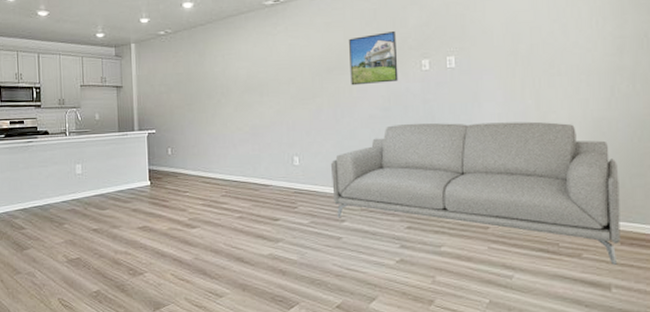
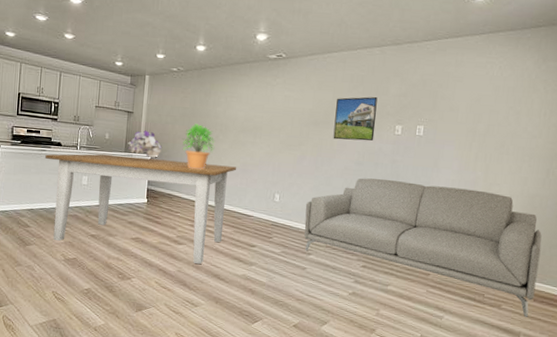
table: none [32,132,246,247] -> present [45,154,237,264]
bouquet: none [121,104,159,134] -> present [127,130,162,158]
potted plant: none [181,89,218,140] -> present [182,123,215,169]

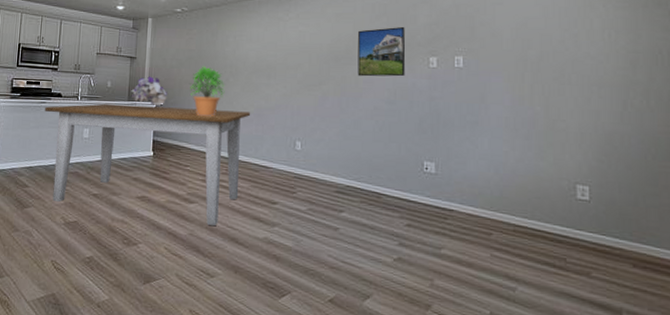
sofa: present [304,178,542,317] -> none [332,119,633,289]

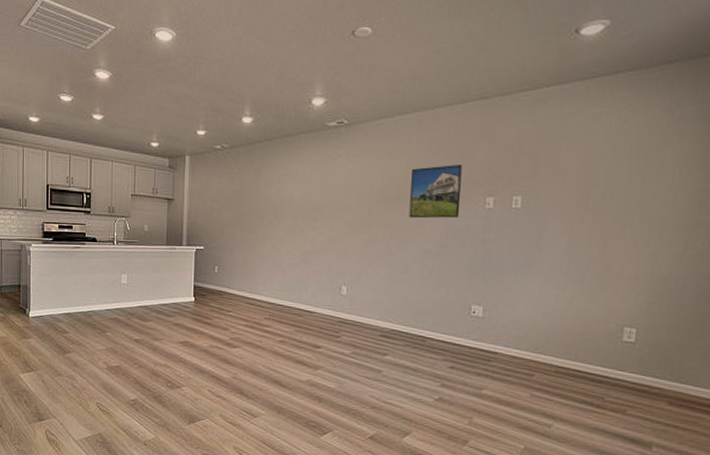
table: present [45,103,251,225] -> none [80,248,296,369]
bouquet: present [131,76,167,106] -> none [169,219,208,250]
potted plant: present [190,66,225,116] -> none [231,208,268,261]

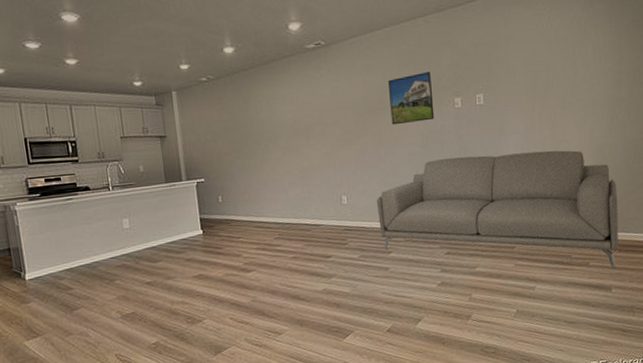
sofa: none [378,262,679,424] -> present [376,150,619,269]

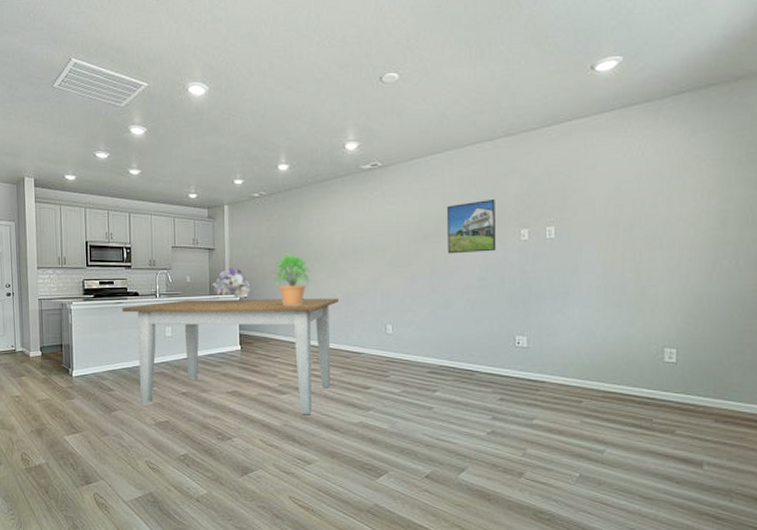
table: none [73,175,296,298] -> present [122,298,340,414]
bouquet: none [167,154,207,184] -> present [212,268,251,298]
potted plant: none [229,135,266,186] -> present [274,253,311,305]
sofa: present [376,150,619,269] -> none [424,294,717,442]

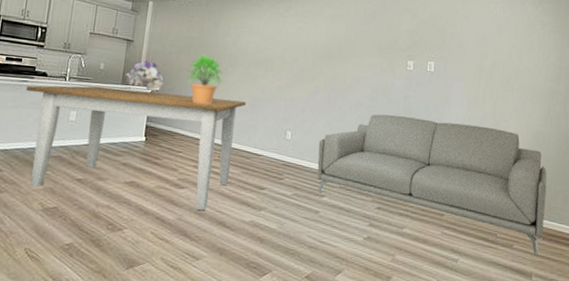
sofa: none [424,294,717,442] -> present [317,114,547,257]
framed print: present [447,200,497,254] -> none [346,31,390,76]

